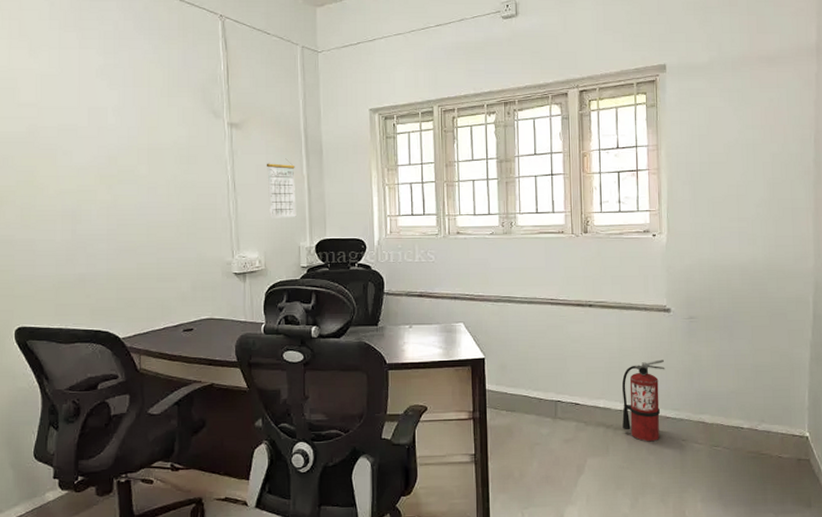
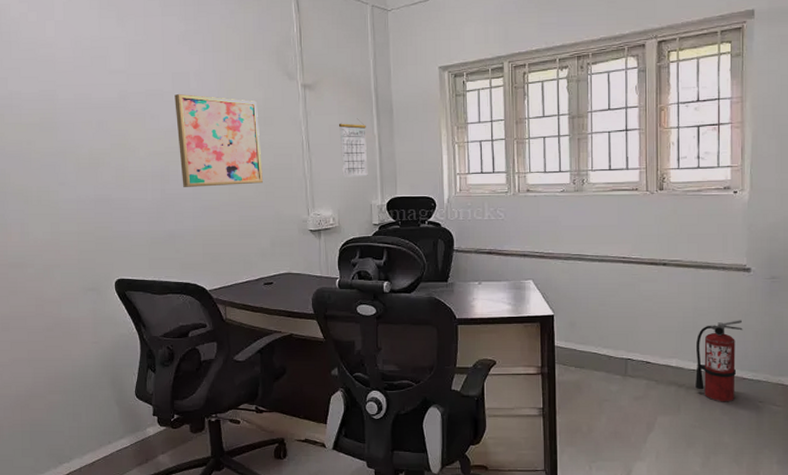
wall art: none [90,130,184,228] -> present [174,94,263,187]

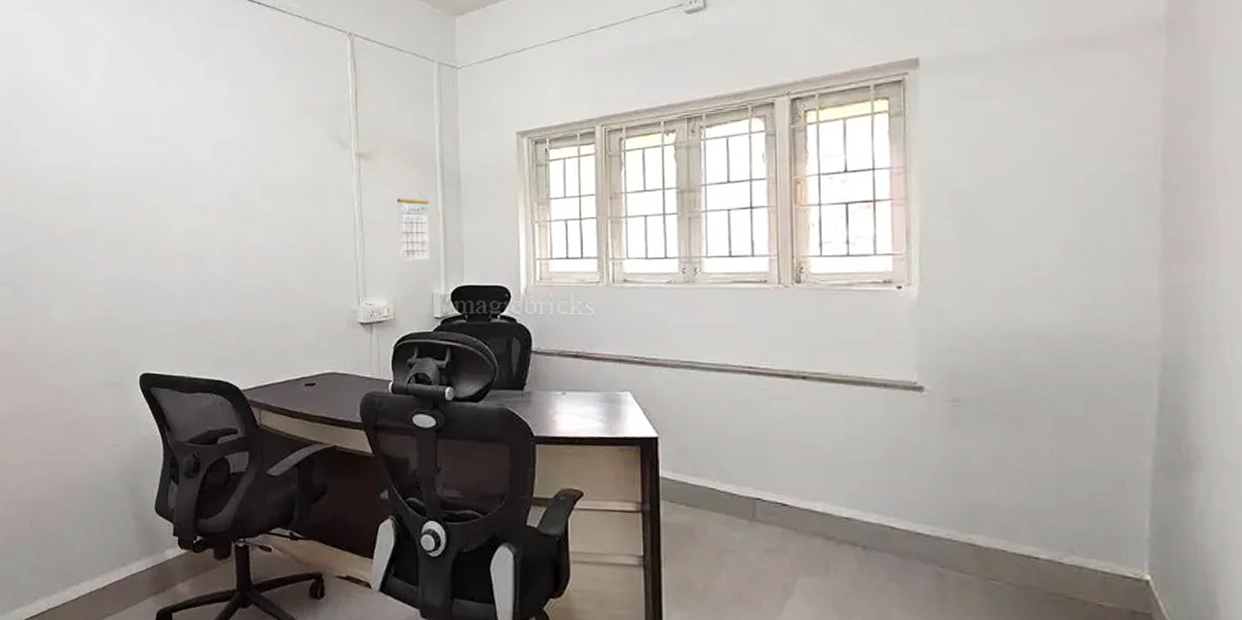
wall art: present [174,94,263,187] -> none [214,165,308,270]
fire extinguisher: present [695,320,743,402] -> none [849,454,915,565]

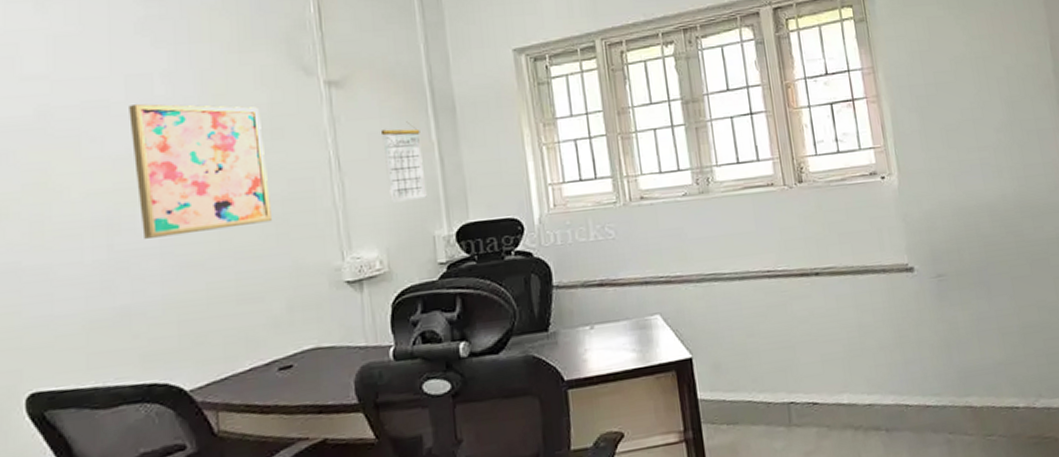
wall art: none [214,165,308,270] -> present [129,104,272,239]

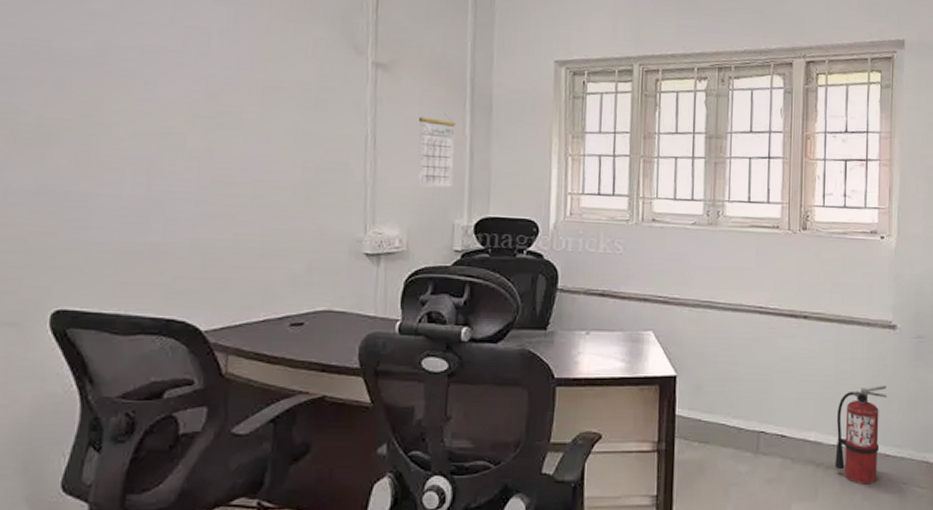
wall art: present [129,104,272,239] -> none [181,55,308,187]
fire extinguisher: none [866,332,921,442] -> present [835,385,887,485]

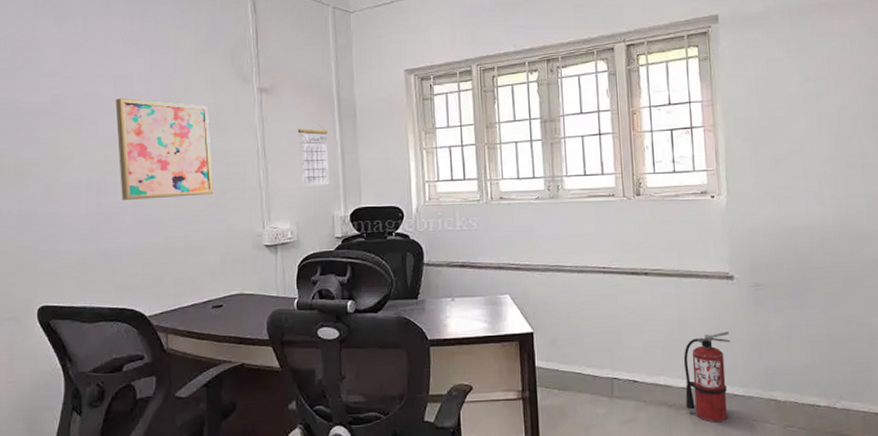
wall art: none [181,55,308,187] -> present [116,98,213,200]

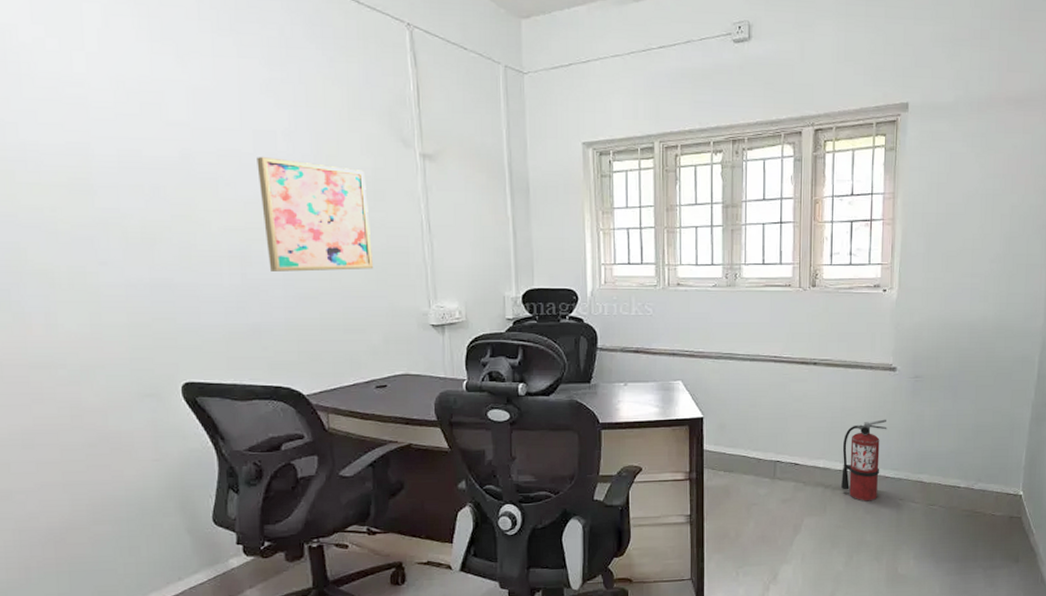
calendar: present [297,123,330,187] -> none [465,197,501,265]

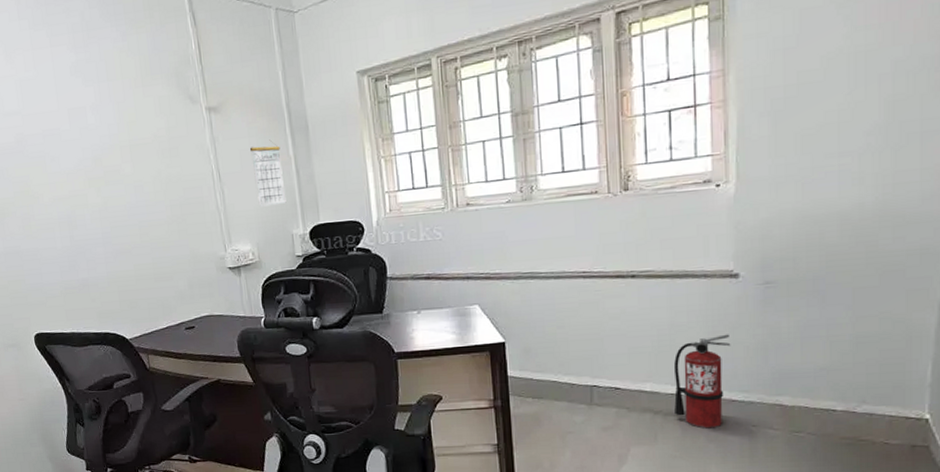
wall art: present [257,157,373,272] -> none [73,130,174,232]
calendar: none [465,197,501,265] -> present [249,139,287,207]

